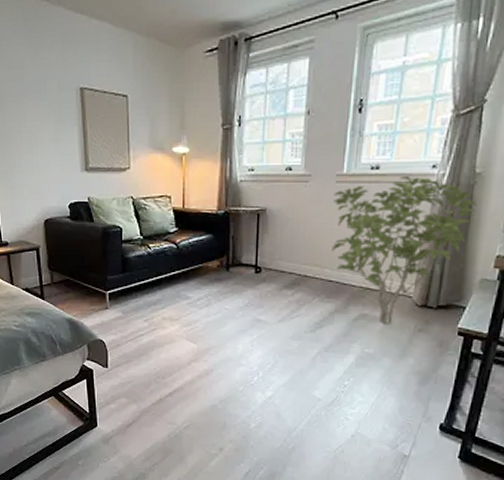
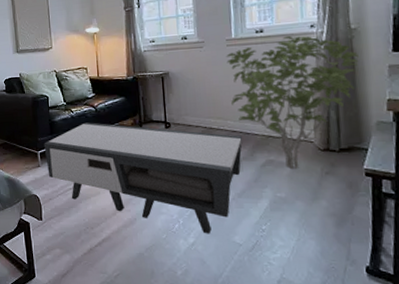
coffee table: none [114,261,338,388] -> present [44,122,242,234]

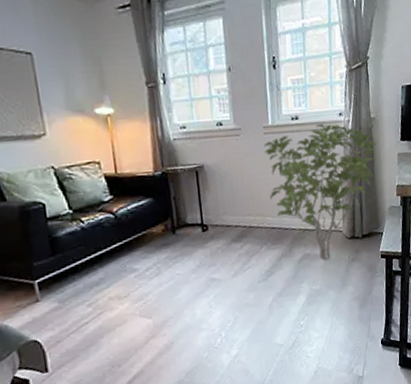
coffee table: present [44,122,242,234] -> none [42,231,281,342]

